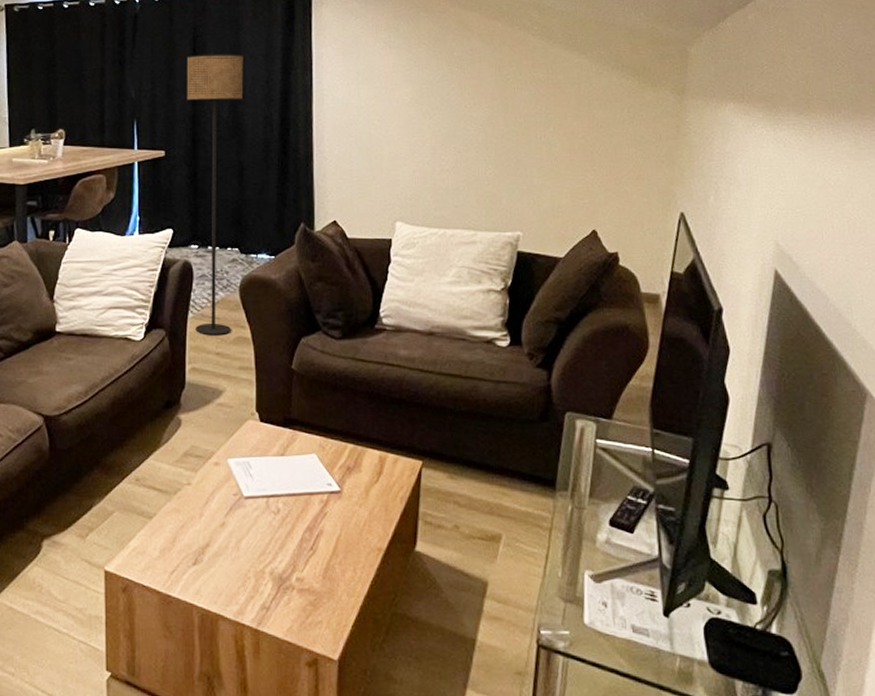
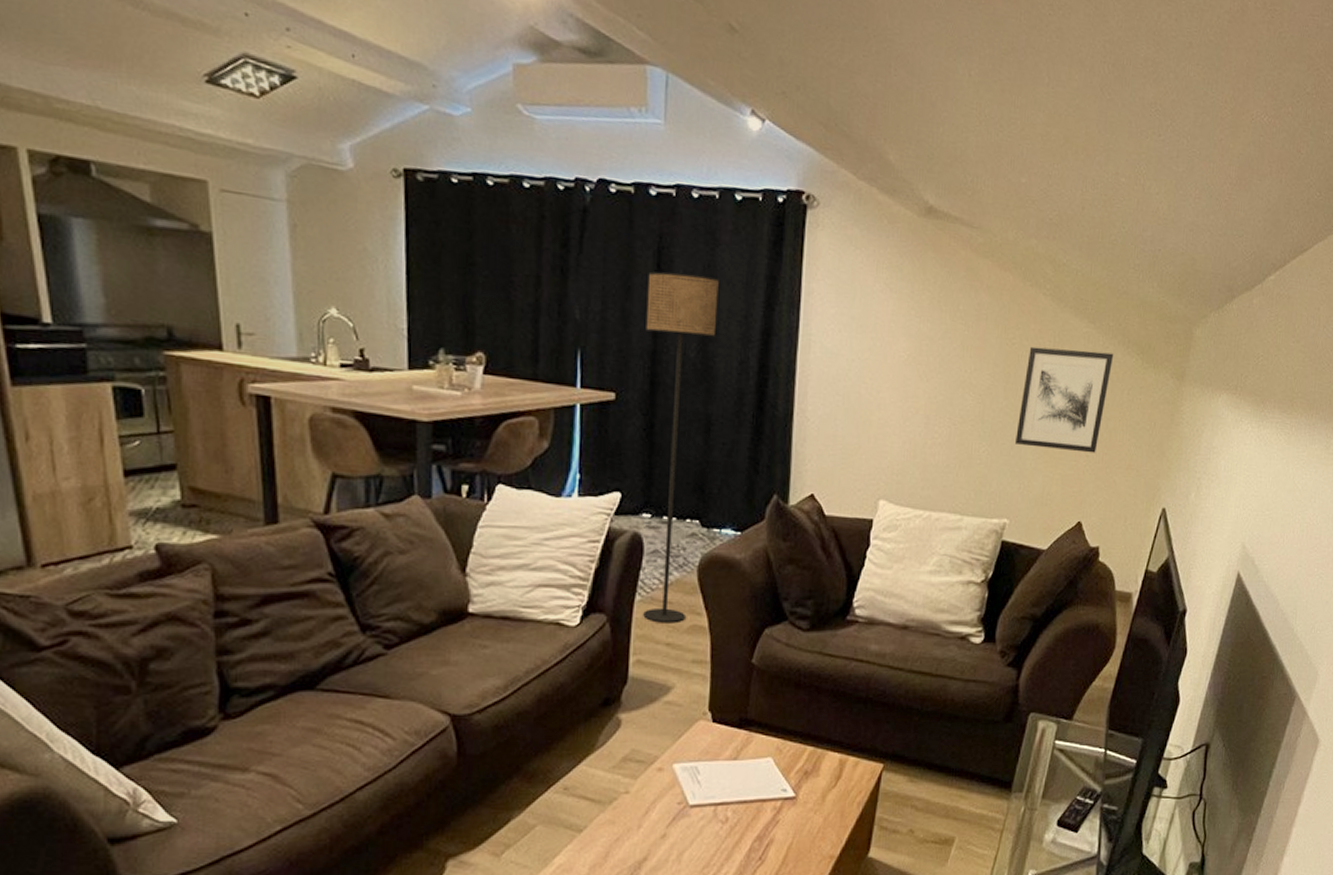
wall art: none [520,78,609,167] -> present [1015,346,1114,453]

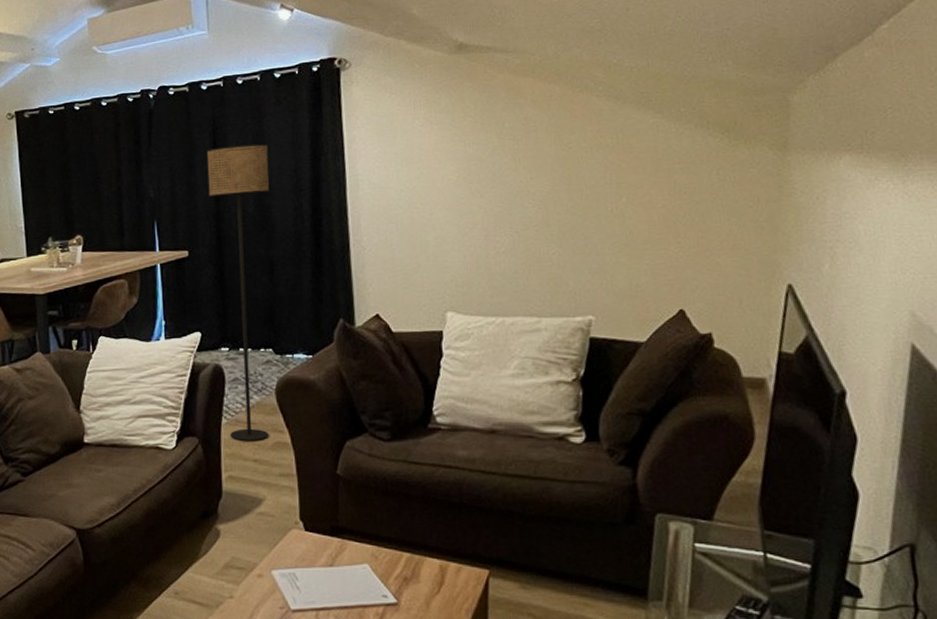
wall art: present [1015,346,1114,453] -> none [588,137,693,242]

